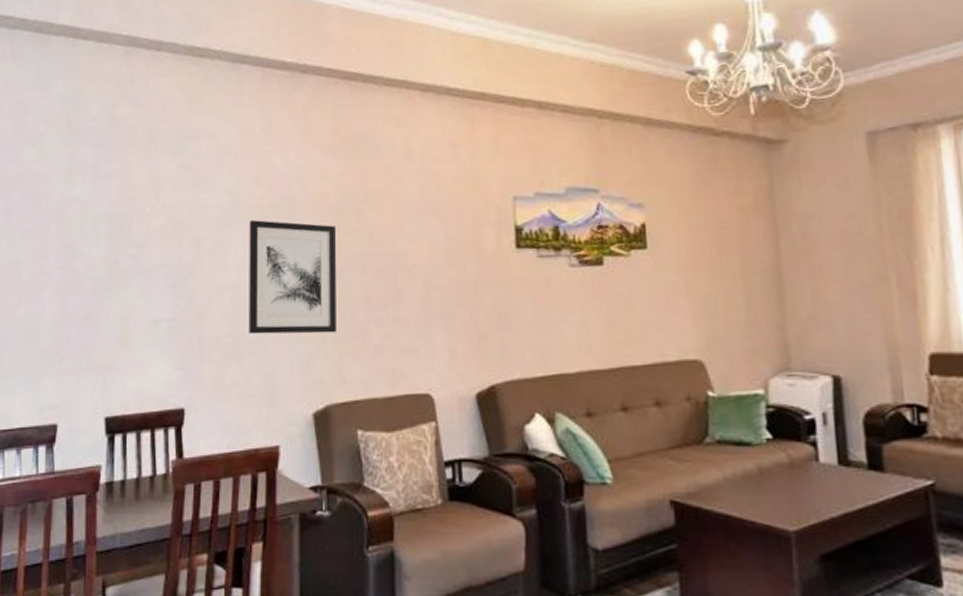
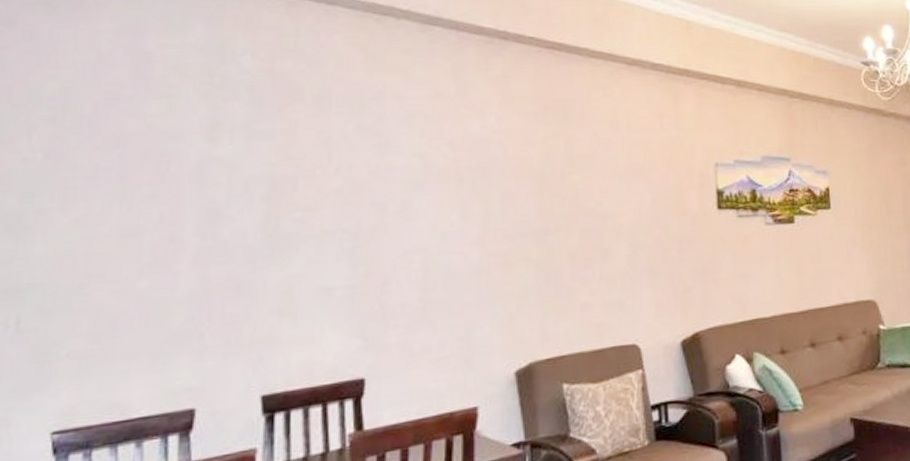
wall art: present [249,220,336,335] -> none [442,183,540,298]

